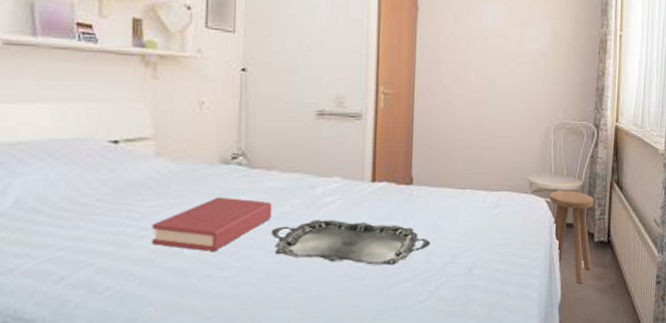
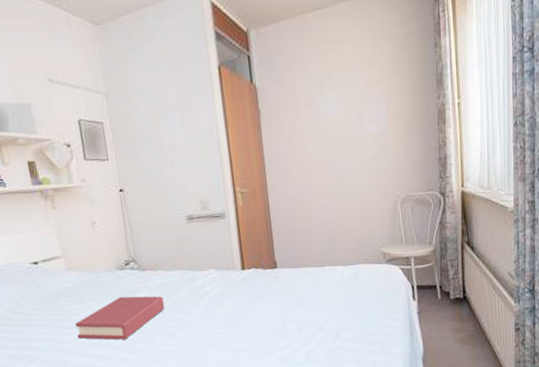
serving tray: present [272,219,431,266] -> none [166,303,300,339]
stool: present [549,190,594,284] -> none [403,256,450,338]

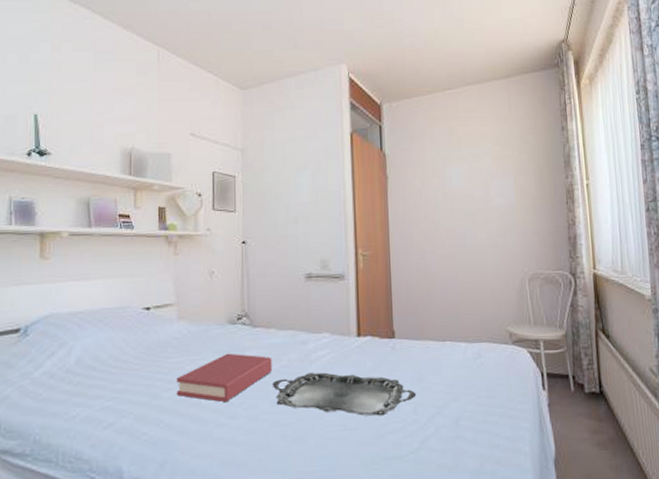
serving tray: none [166,303,300,339] -> present [273,372,416,416]

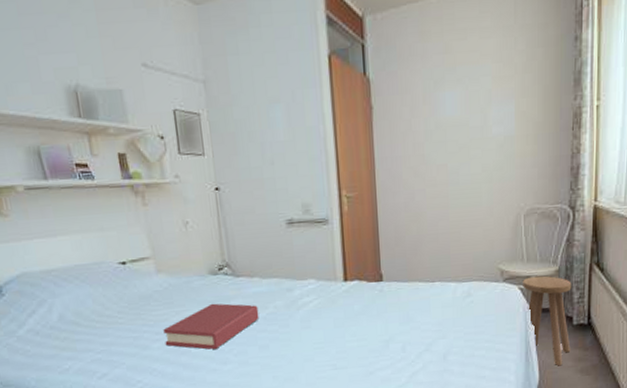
serving tray: present [273,372,416,416] -> none [260,317,405,356]
stool: none [531,340,585,438] -> present [523,276,572,366]

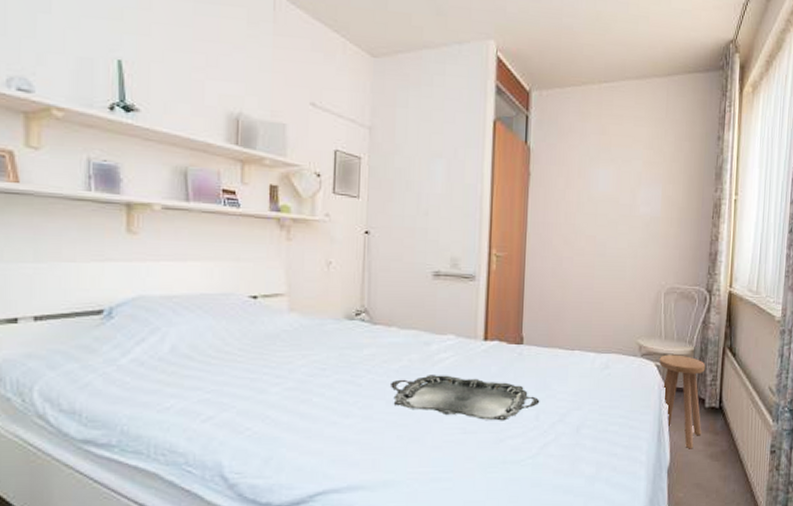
hardback book: present [163,303,259,350] -> none [285,350,392,401]
serving tray: none [260,317,405,356] -> present [391,375,540,421]

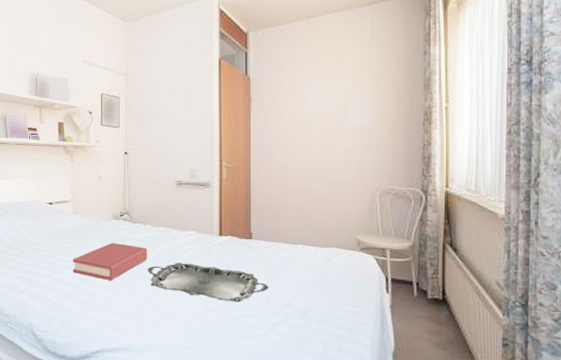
hardback book: none [285,350,392,401] -> present [73,242,148,281]
stool: present [659,354,706,449] -> none [378,249,426,337]

